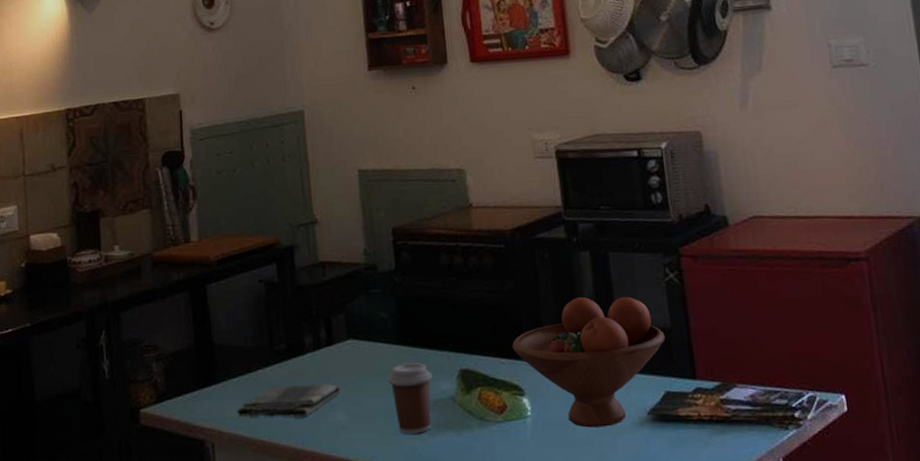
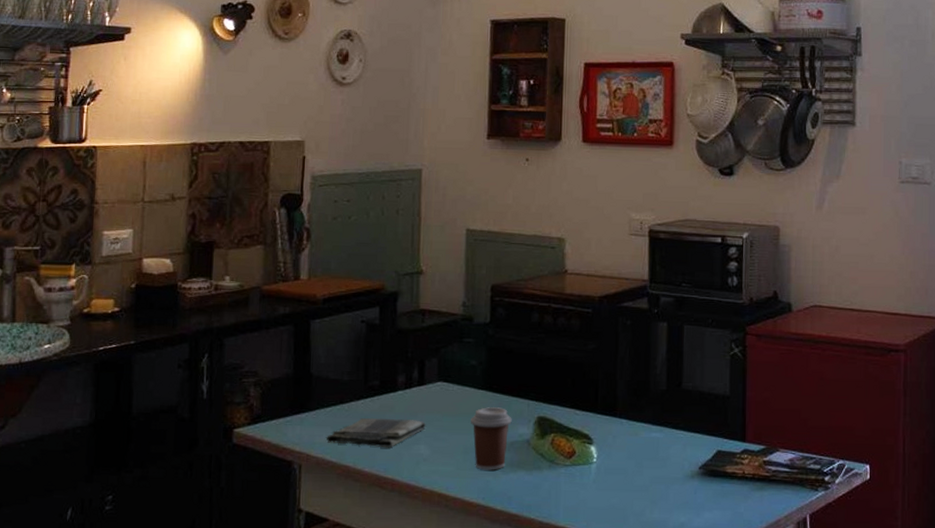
fruit bowl: present [512,296,665,428] -> none [587,362,723,477]

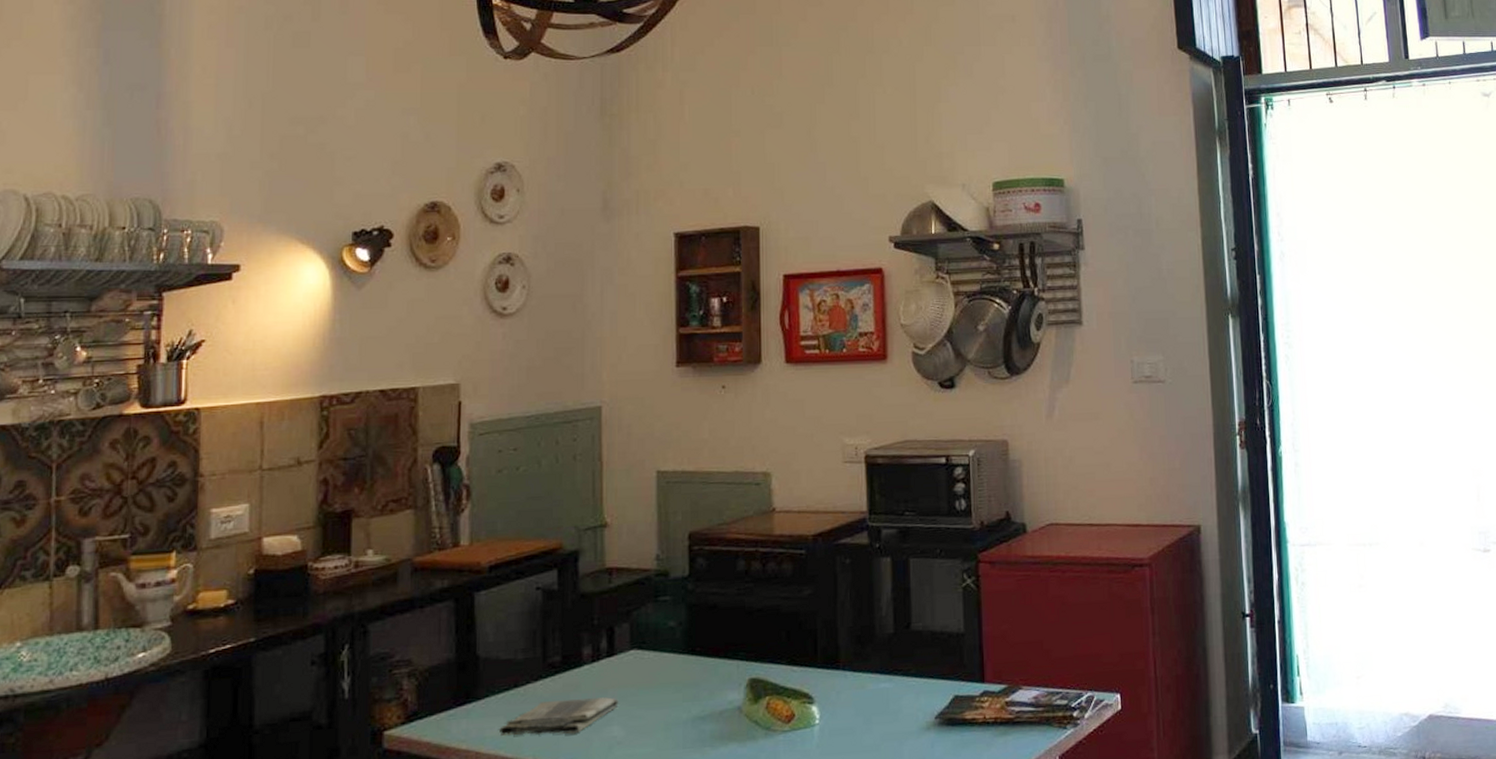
coffee cup: present [471,407,512,470] -> none [671,672,720,748]

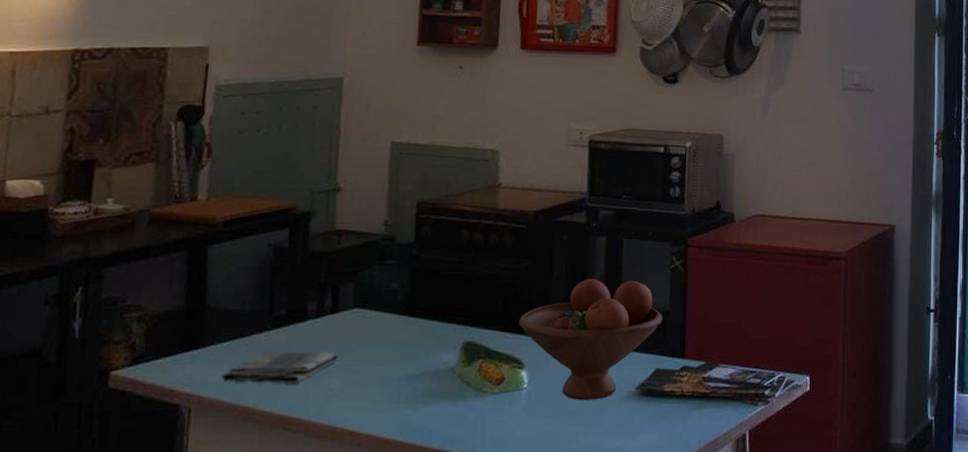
fruit bowl: none [805,602,958,734] -> present [519,279,663,400]

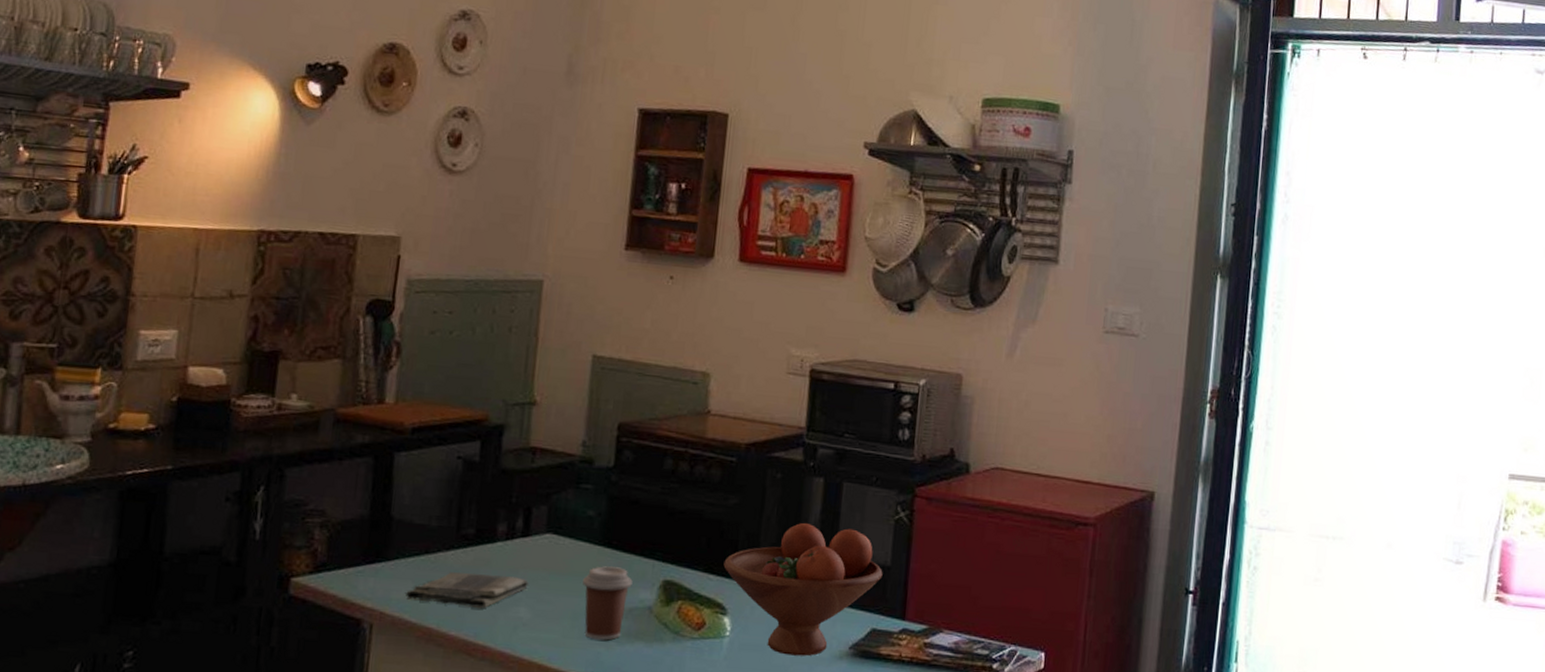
coffee cup: none [389,334,436,403] -> present [583,566,633,641]

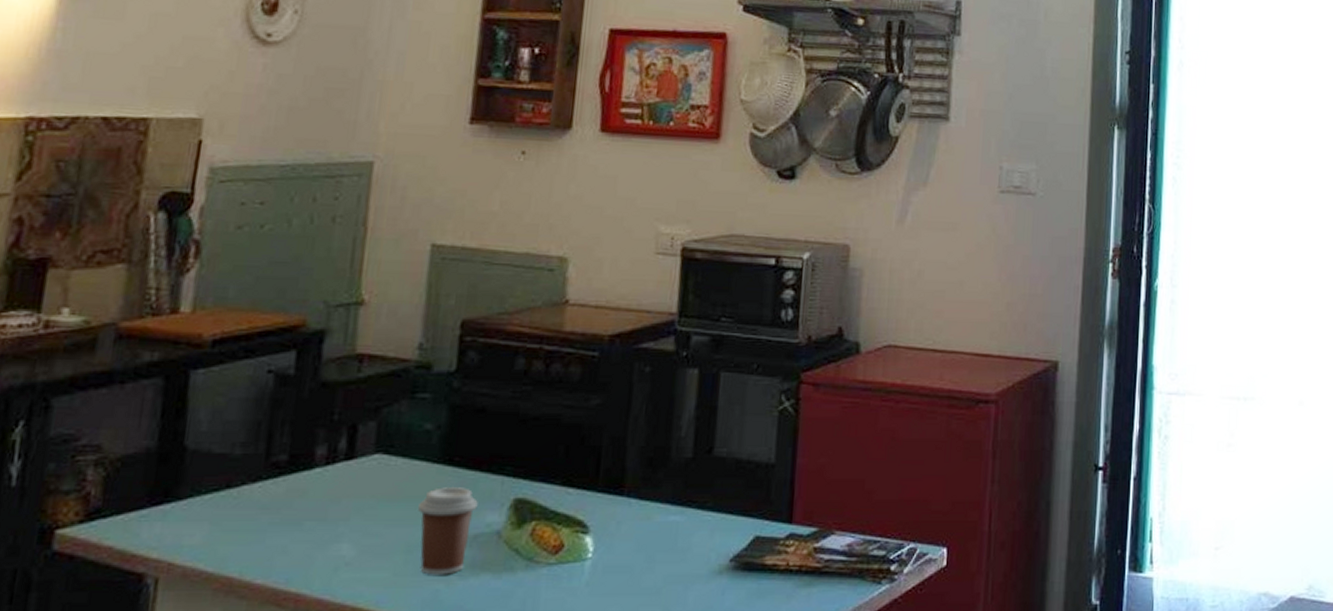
dish towel: present [405,572,529,609] -> none [199,508,353,550]
fruit bowl: present [723,523,883,656] -> none [584,422,767,575]

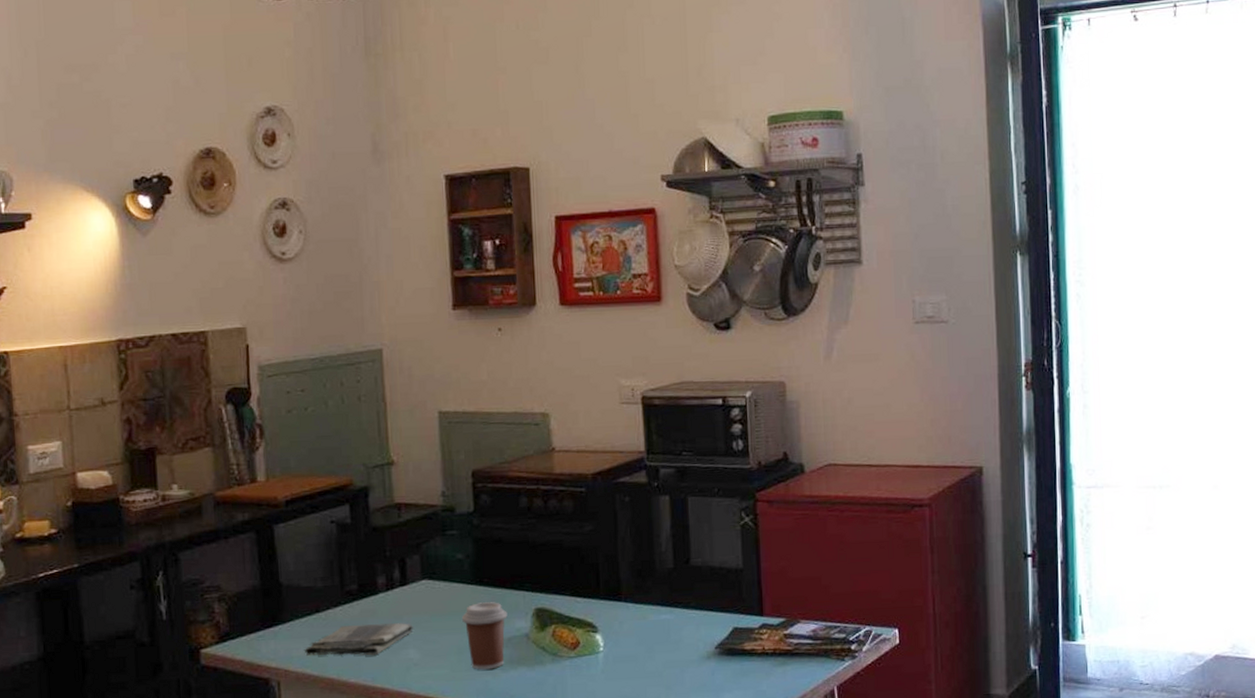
dish towel: none [199,508,353,550] -> present [304,623,413,656]

